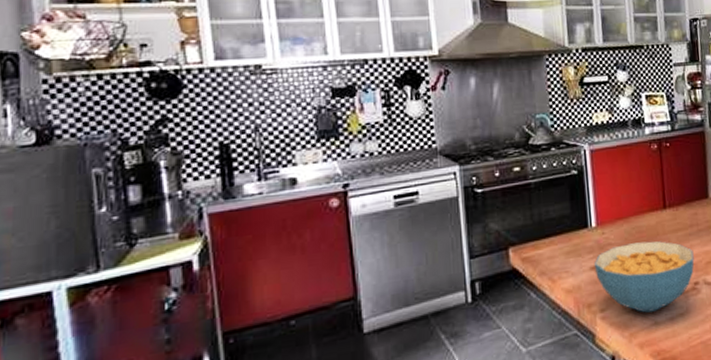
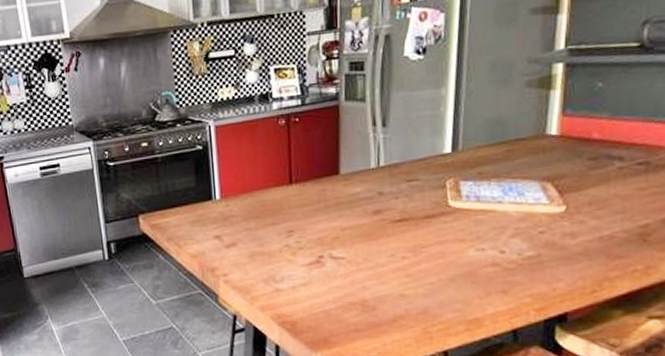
cereal bowl: present [595,241,694,313] -> none [218,215,320,280]

